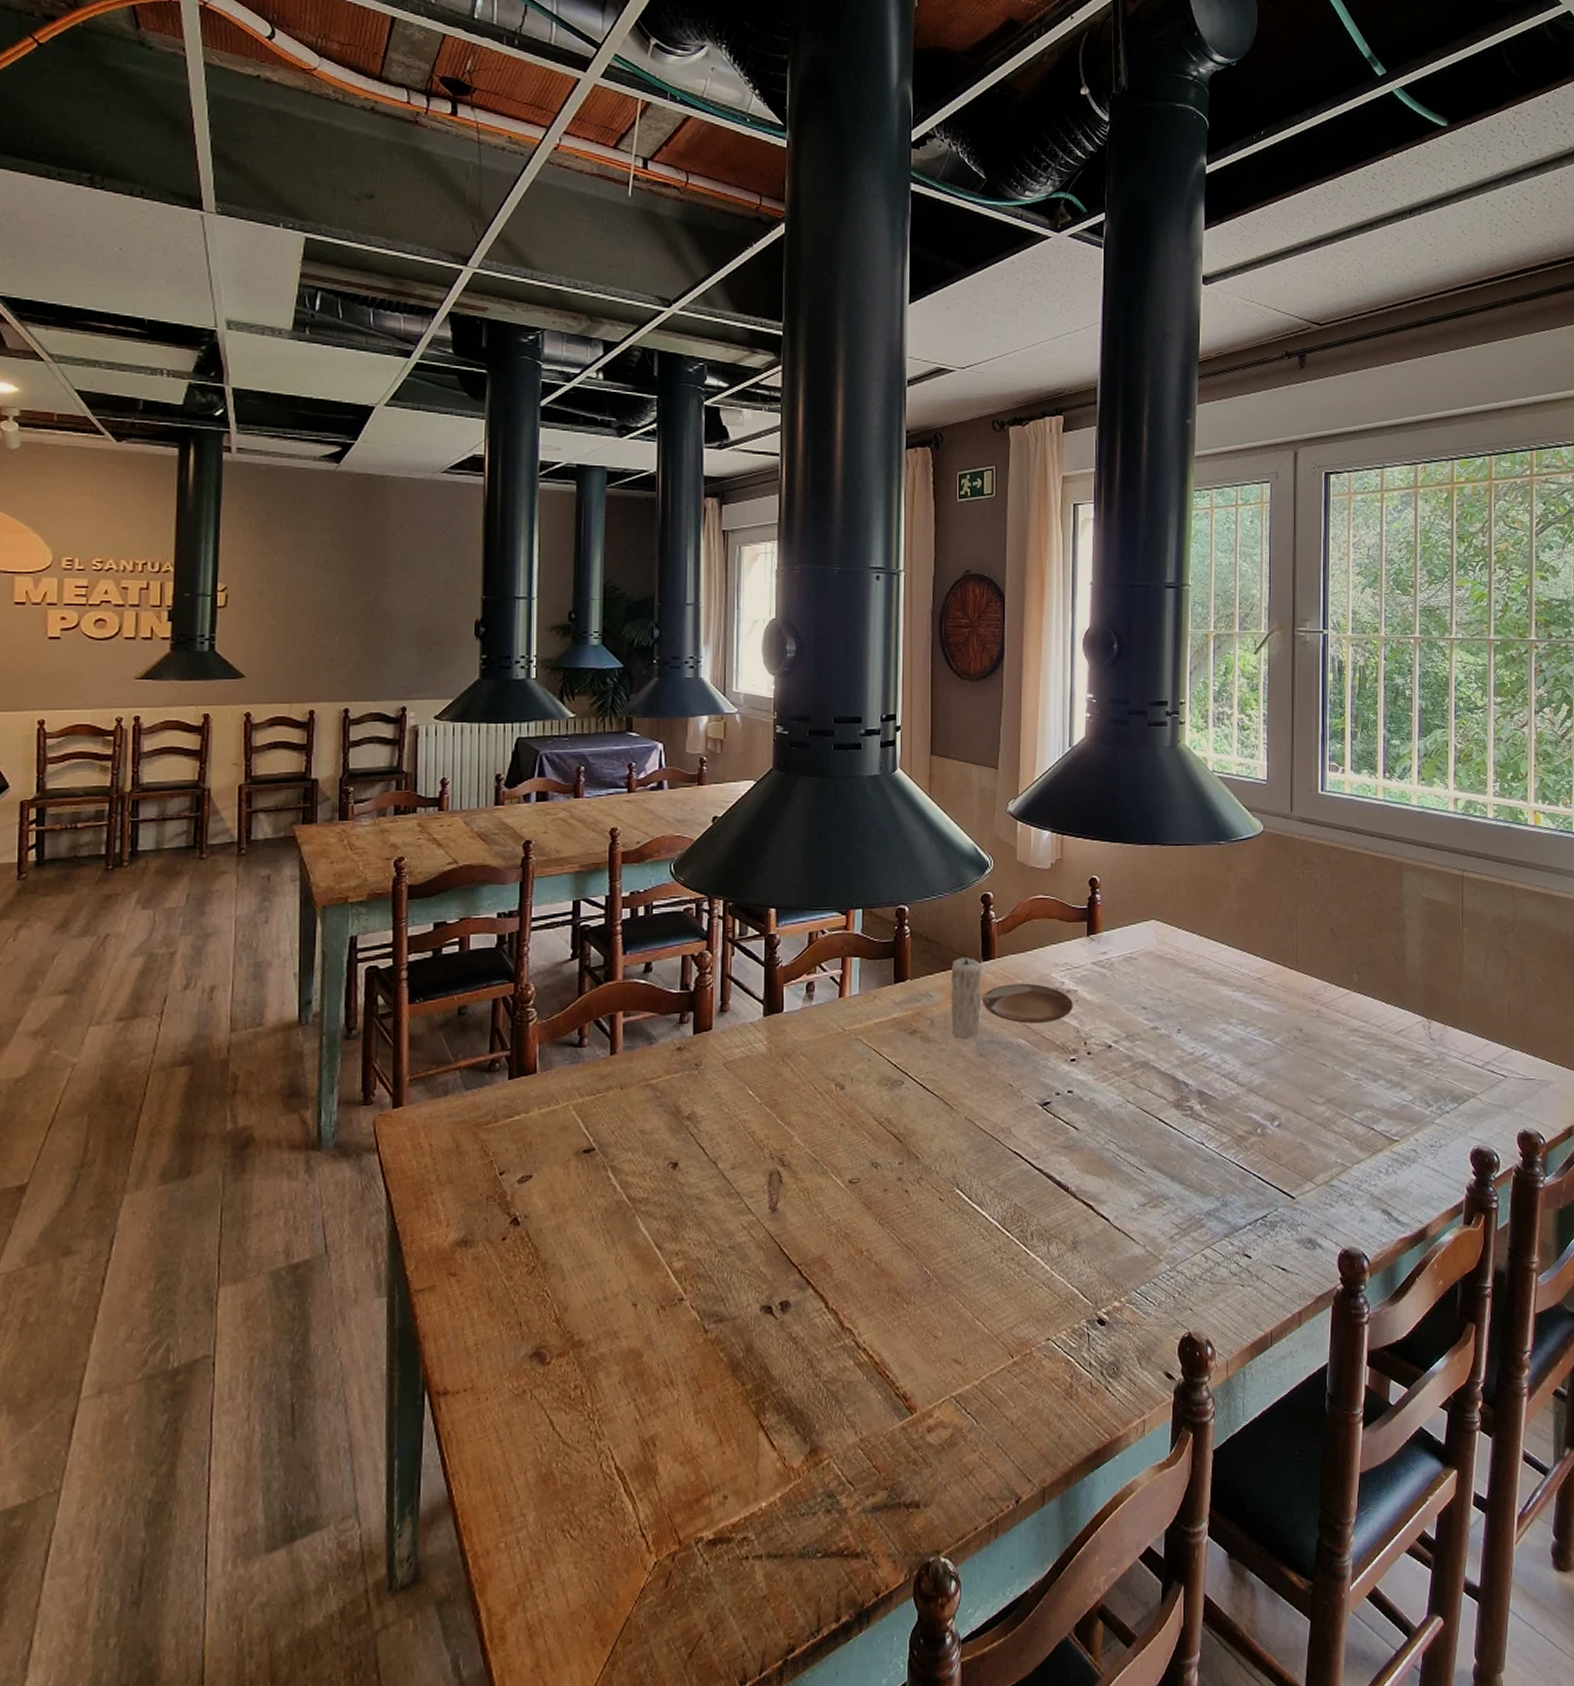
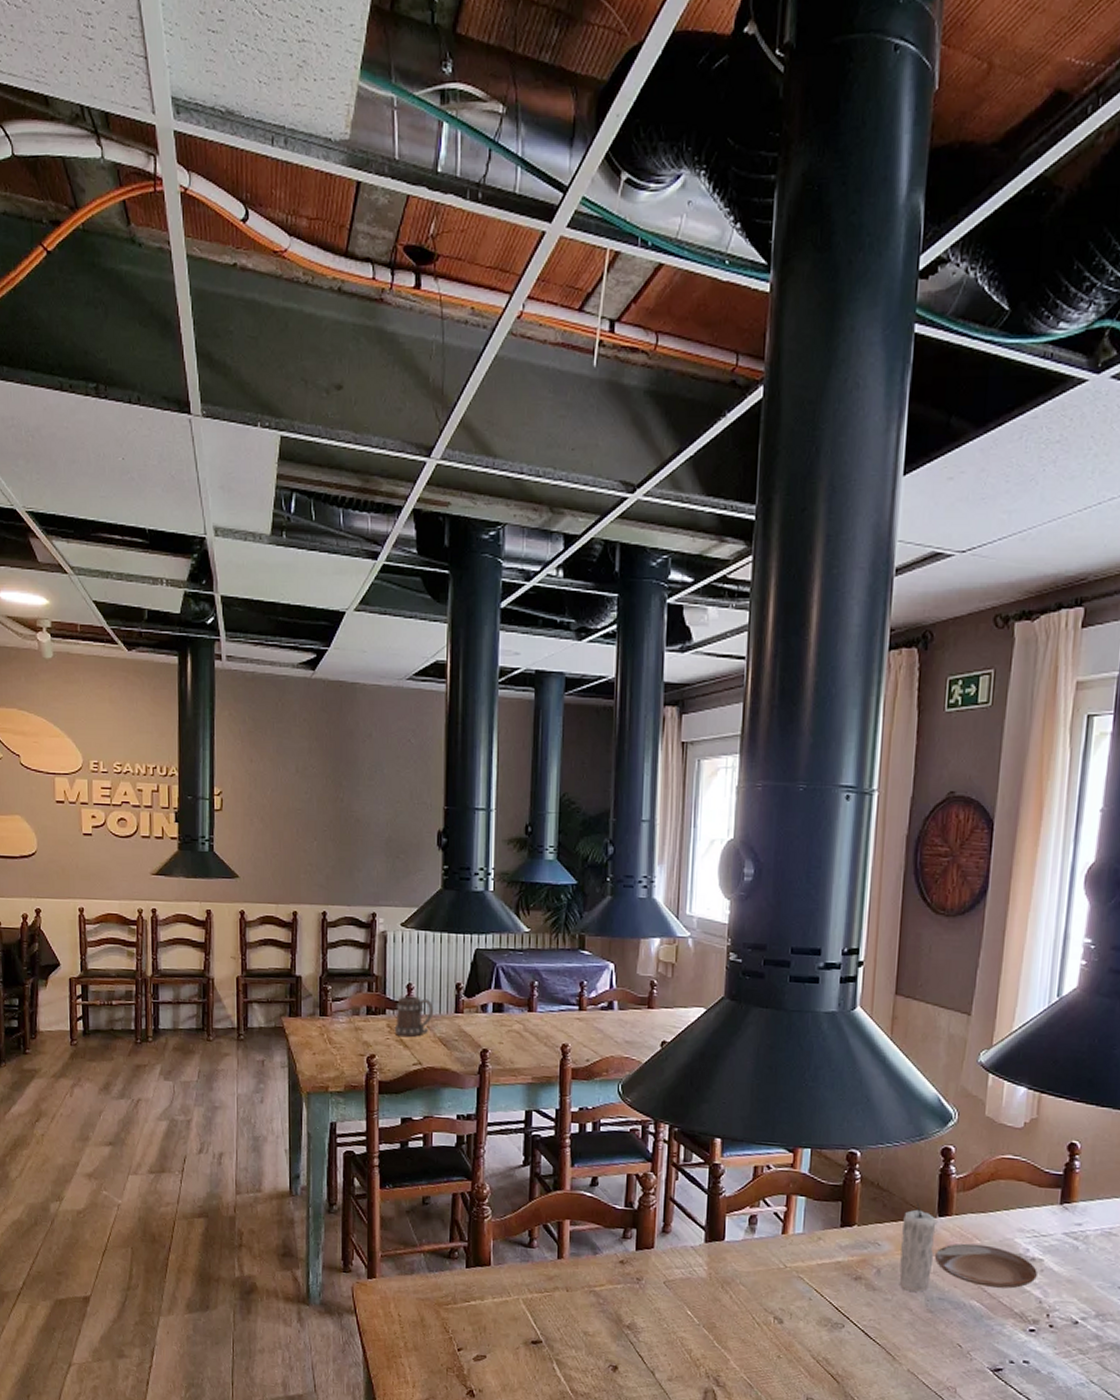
beer mug: none [426,791,471,836] -> present [394,996,434,1038]

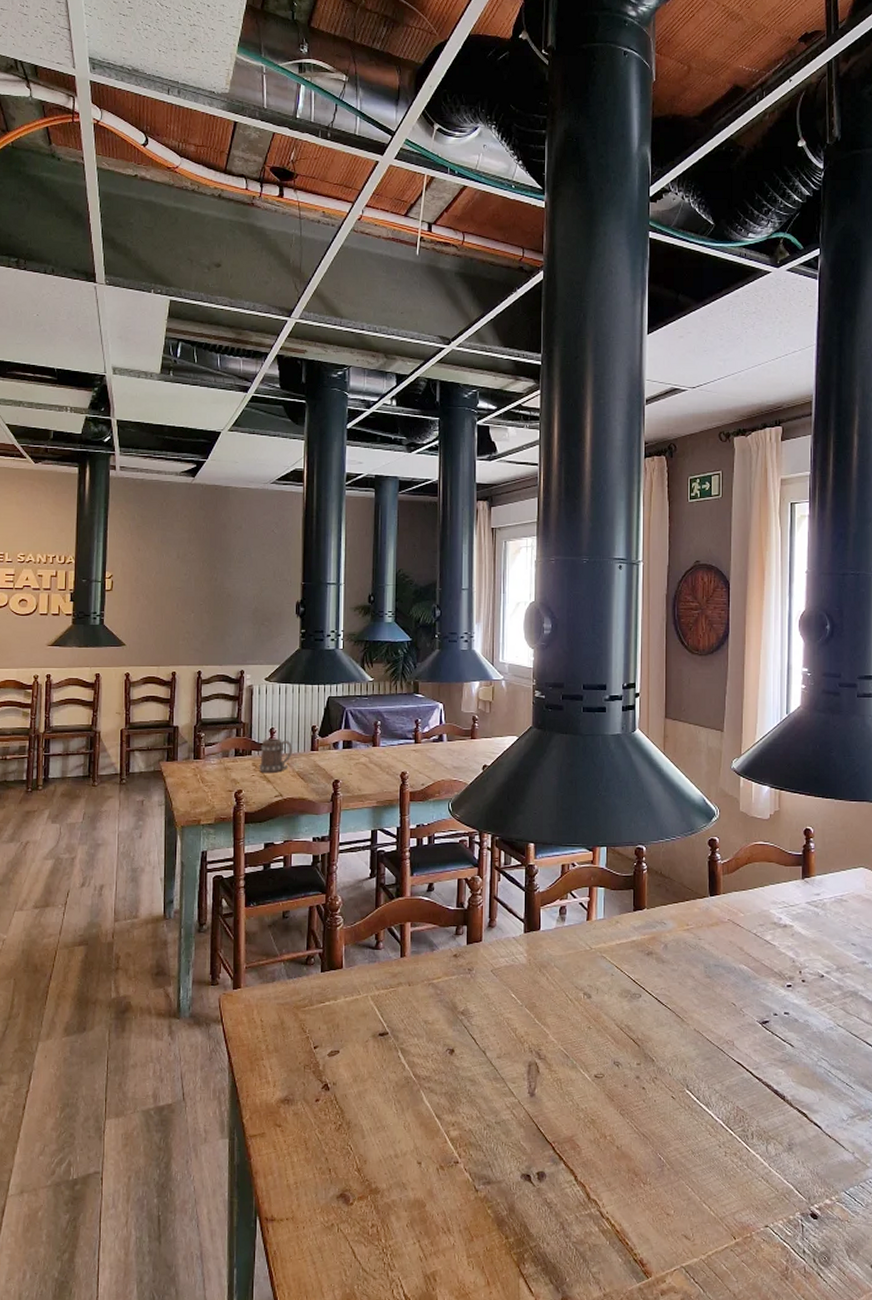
candle: present [899,1200,937,1292] -> none [682,884,709,961]
plate: present [935,1243,1037,1289] -> none [710,917,789,952]

